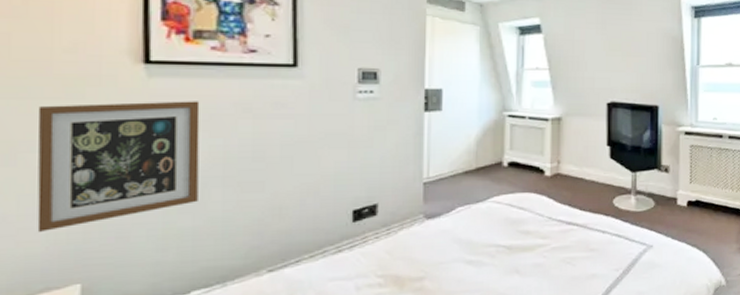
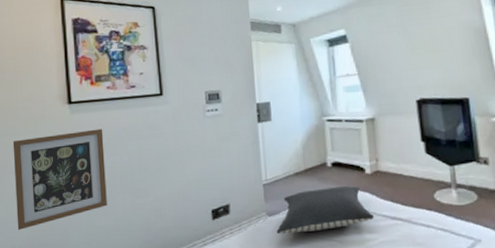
pillow: none [434,188,550,240] -> present [276,186,375,235]

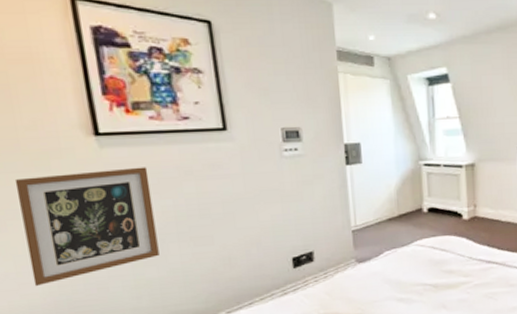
pillow: present [276,186,375,235] -> none [366,231,470,281]

